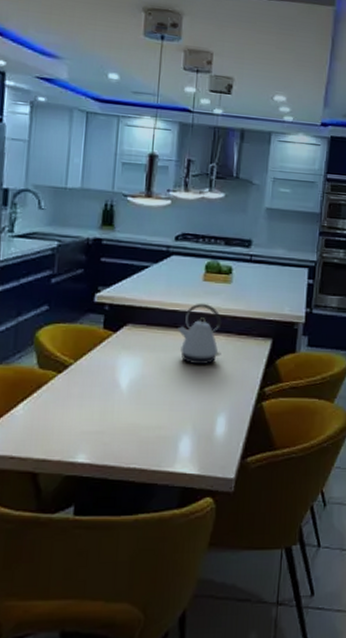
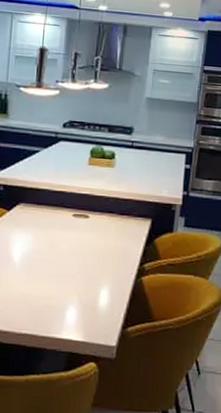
kettle: present [178,303,222,365] -> none [65,185,105,242]

